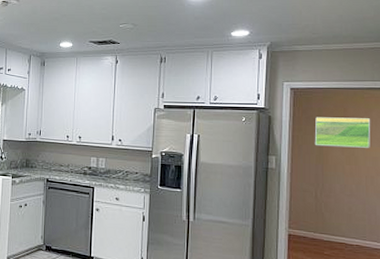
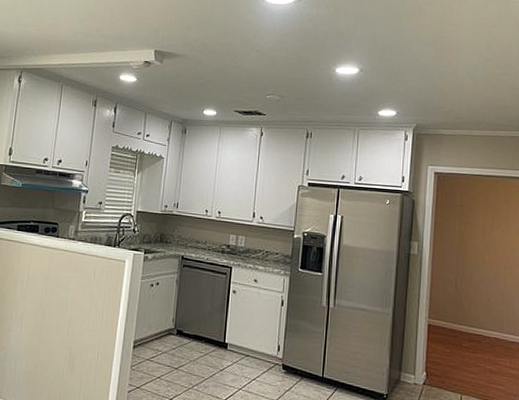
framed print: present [314,117,370,148] -> none [456,203,509,238]

